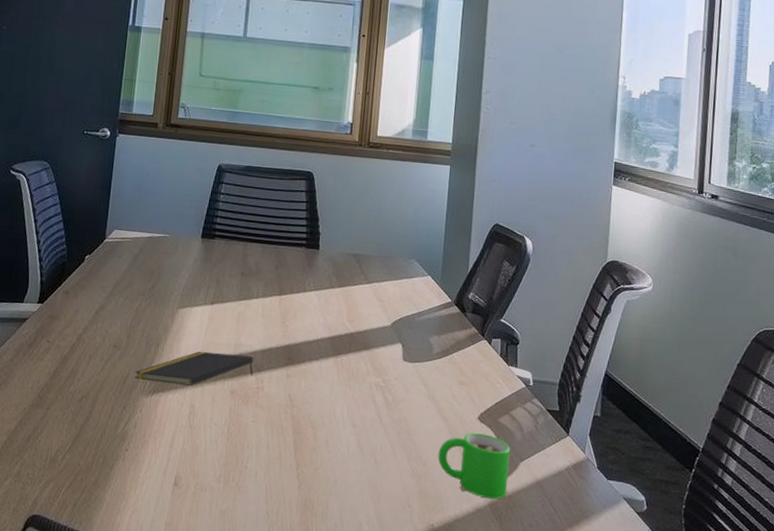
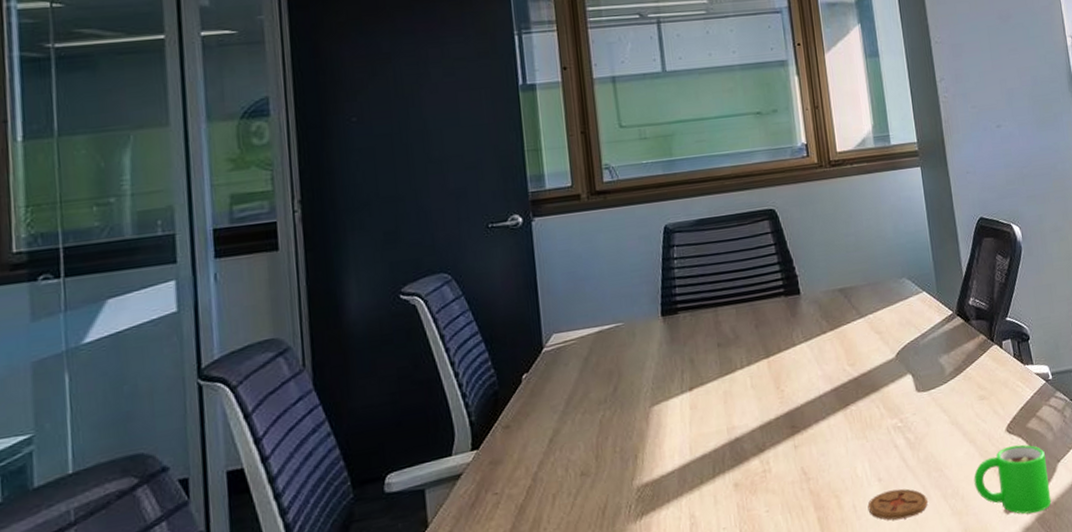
notepad: present [134,351,254,386] -> none [613,437,756,506]
coaster: none [338,437,393,466] -> present [867,488,928,520]

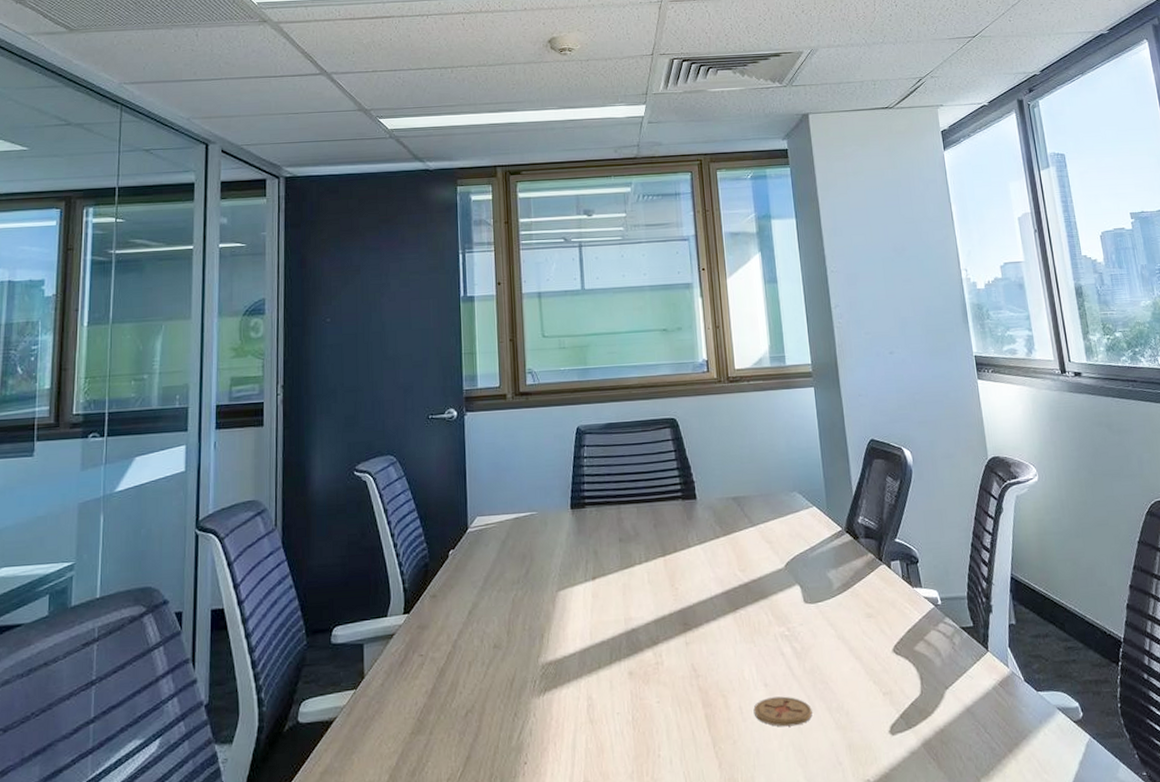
mug: present [973,444,1052,514] -> none [859,667,939,738]

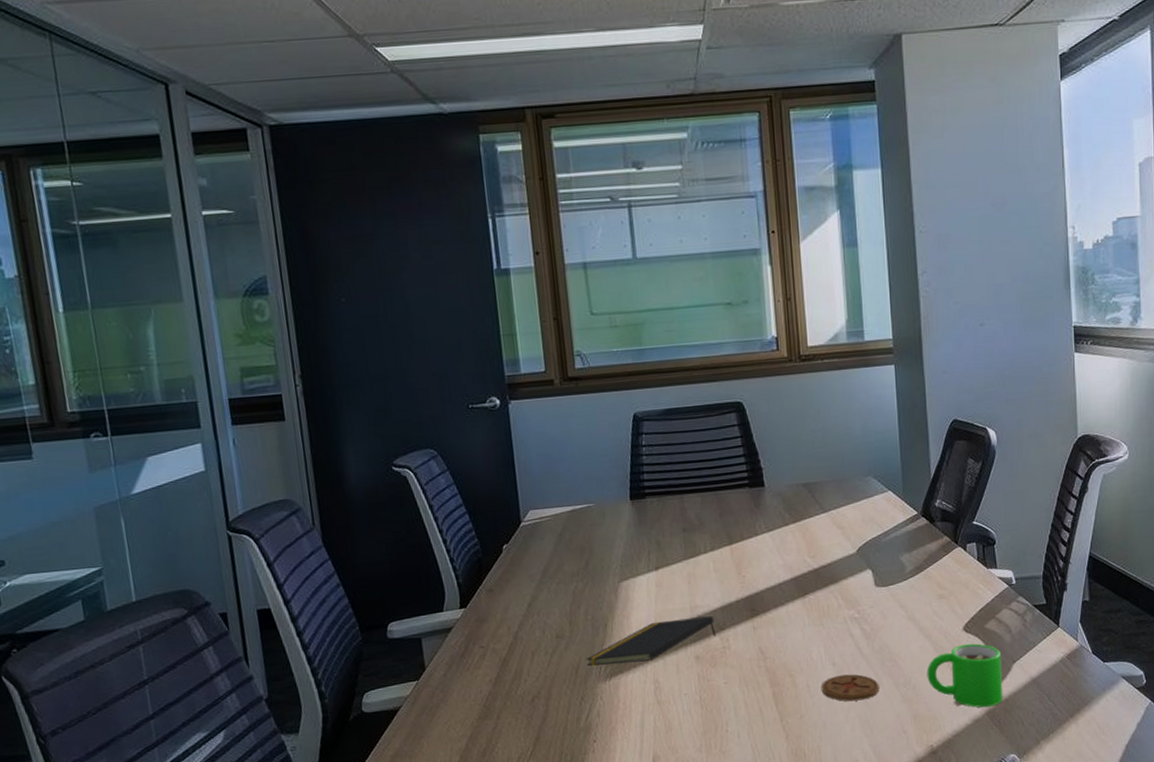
notepad: none [521,629,650,679] -> present [585,616,717,666]
mug: none [859,667,939,738] -> present [927,643,1004,708]

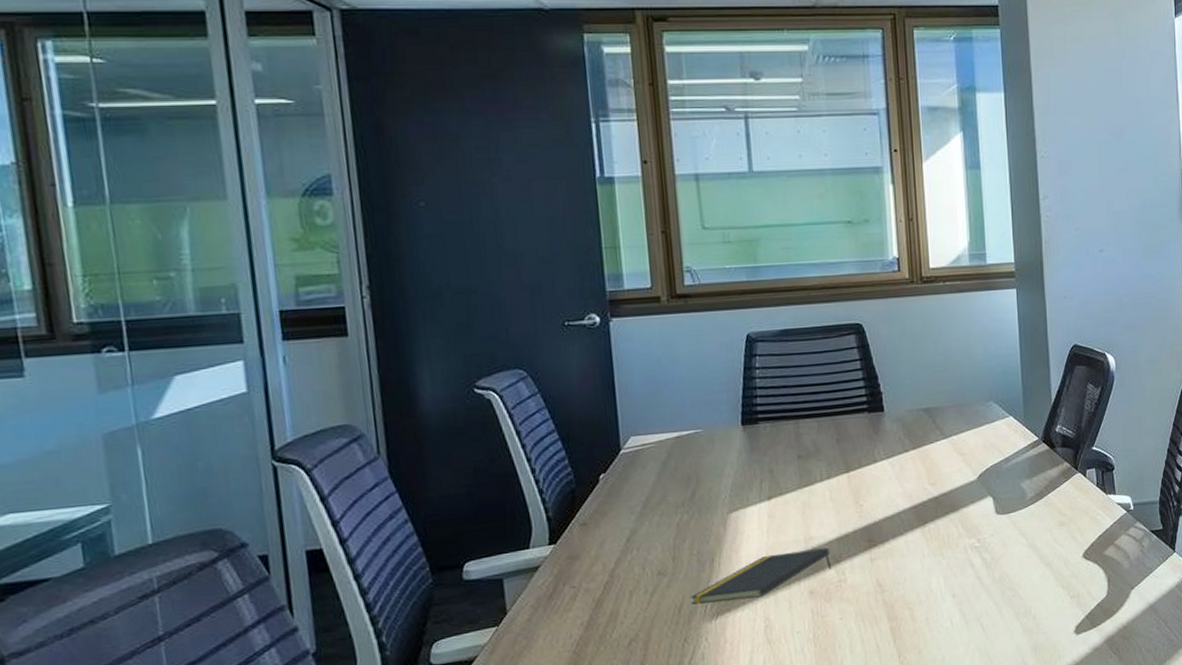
coaster: present [821,674,880,702] -> none [940,605,1000,634]
mug: present [927,643,1004,708] -> none [1047,570,1122,636]

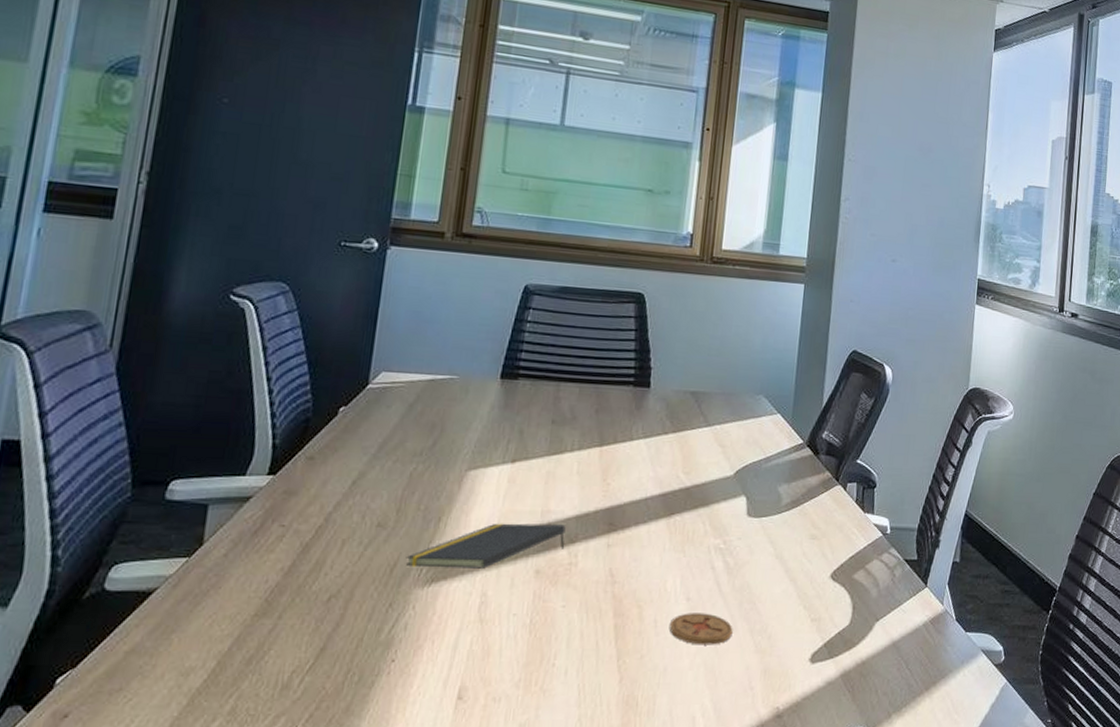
coaster: none [940,605,1000,634] -> present [669,613,733,645]

